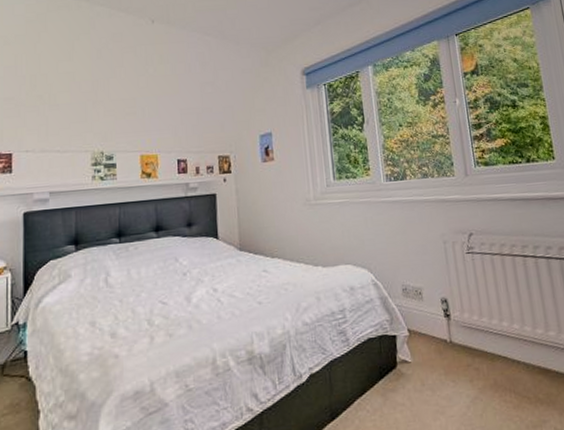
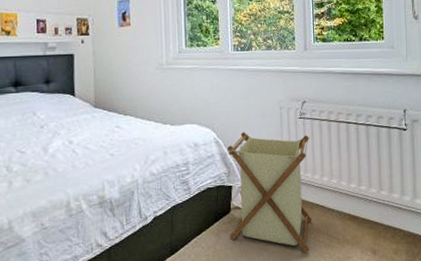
laundry basket: none [387,271,496,417] -> present [227,132,312,254]

